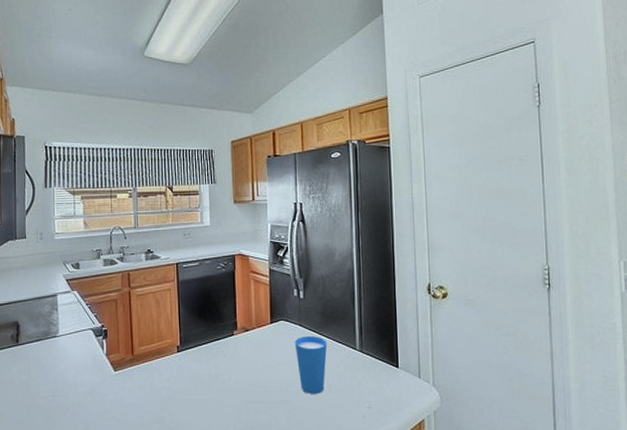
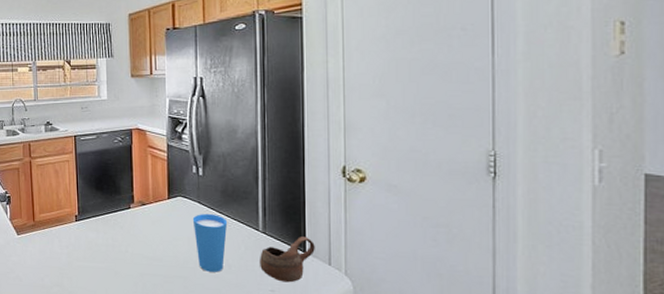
cup: none [357,352,406,398] -> present [260,237,315,283]

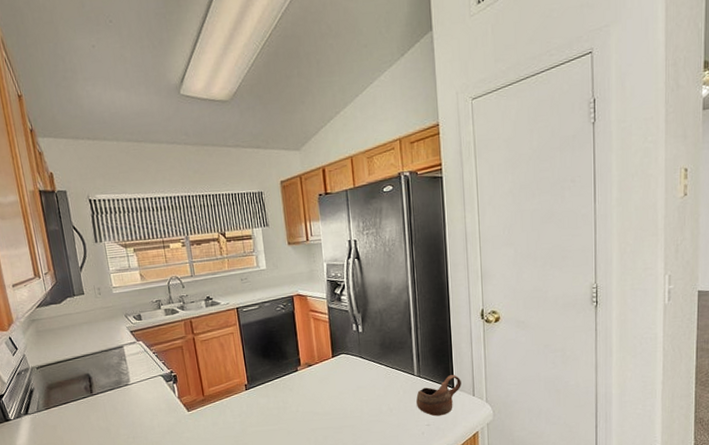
cup: present [192,213,228,272] -> none [356,365,387,418]

